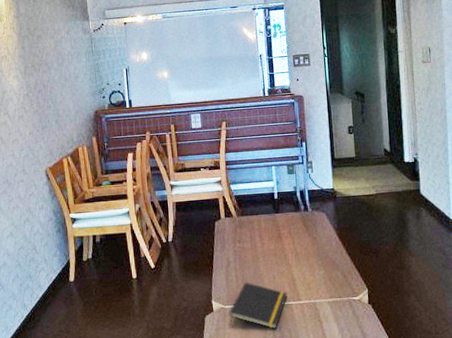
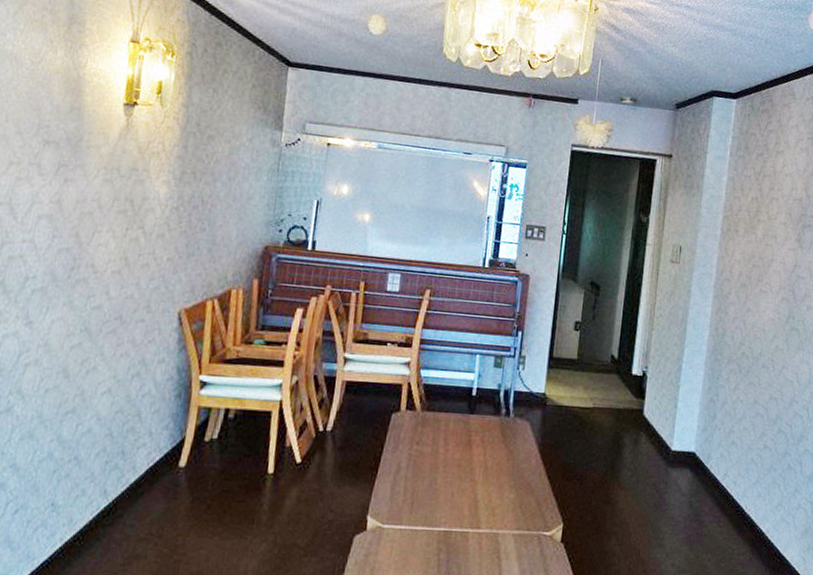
notepad: present [228,282,287,329] -> none [383,497,465,563]

